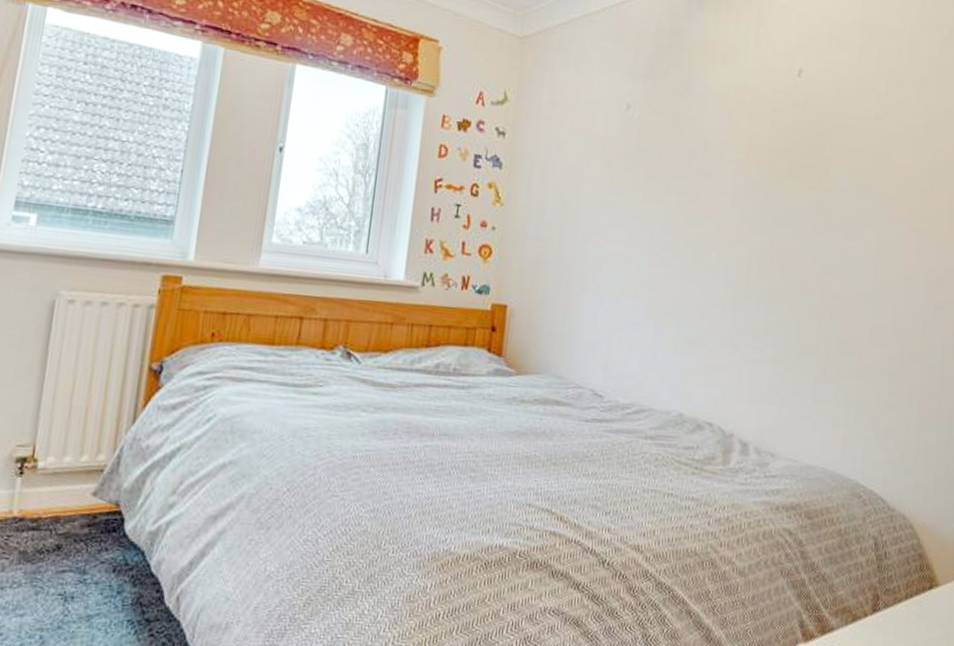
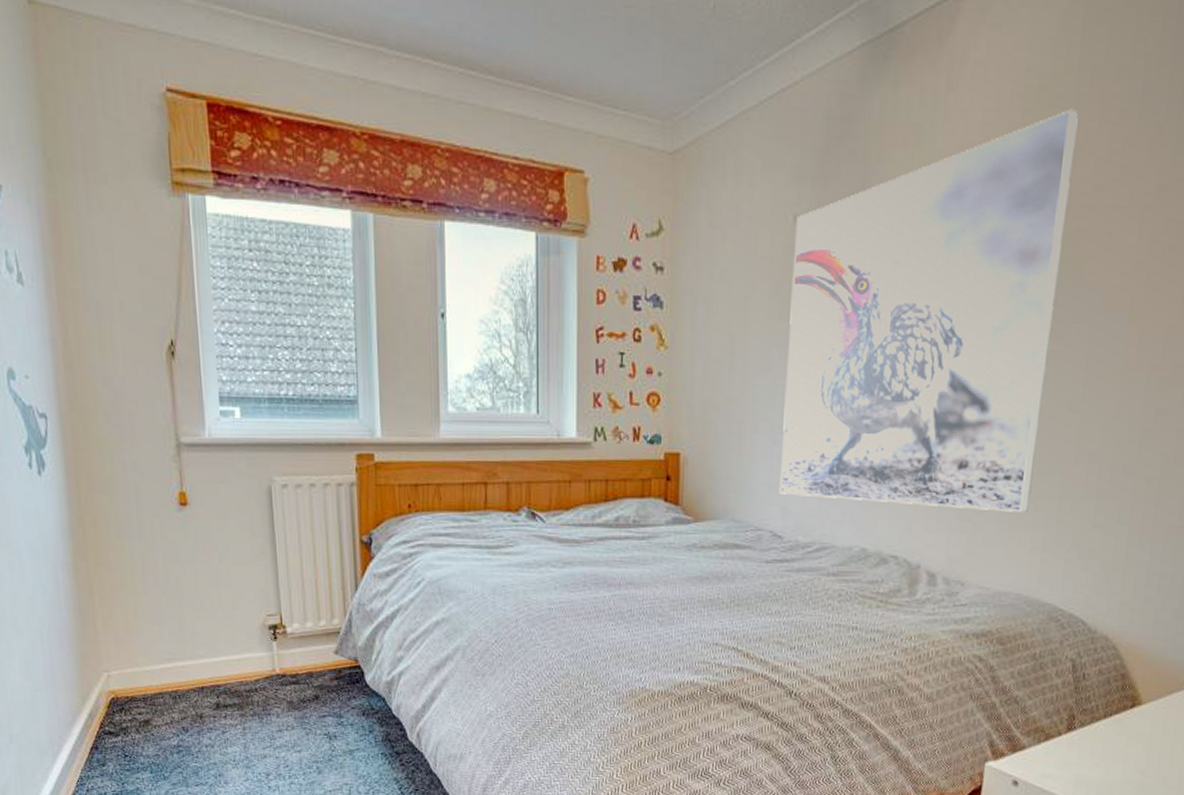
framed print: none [601,53,862,389] -> present [779,108,1079,512]

